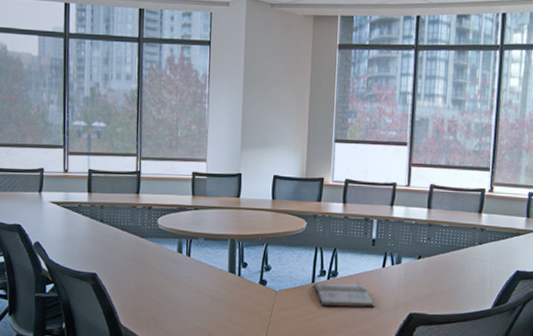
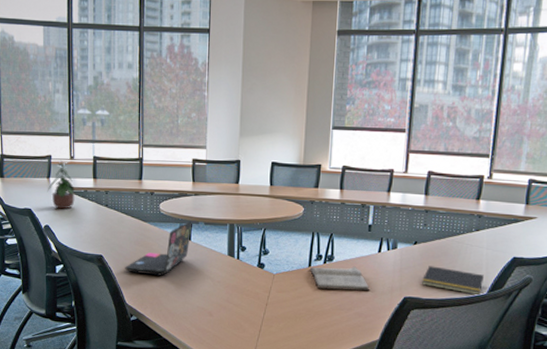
potted plant: none [38,173,68,225] -> present [47,160,75,209]
laptop: none [120,236,192,294] -> present [125,220,192,276]
notepad: none [426,280,488,311] -> present [421,266,484,296]

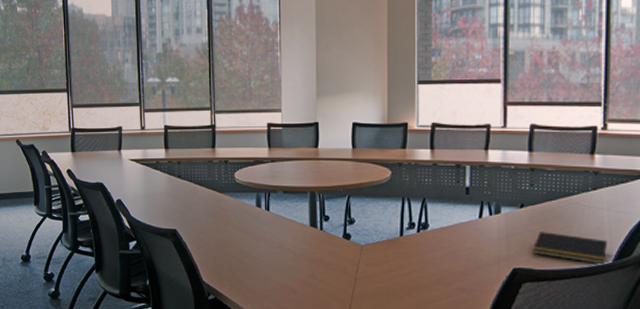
potted plant: present [47,160,75,209] -> none [118,131,147,182]
laptop: present [125,220,192,276] -> none [200,189,270,250]
diary: present [309,266,370,292] -> none [401,234,473,263]

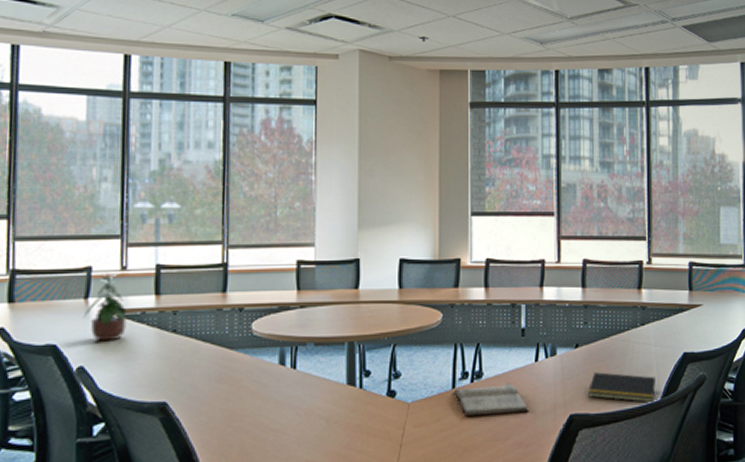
potted plant: none [118,131,147,182] -> present [83,272,127,342]
diary: none [401,234,473,263] -> present [453,382,529,416]

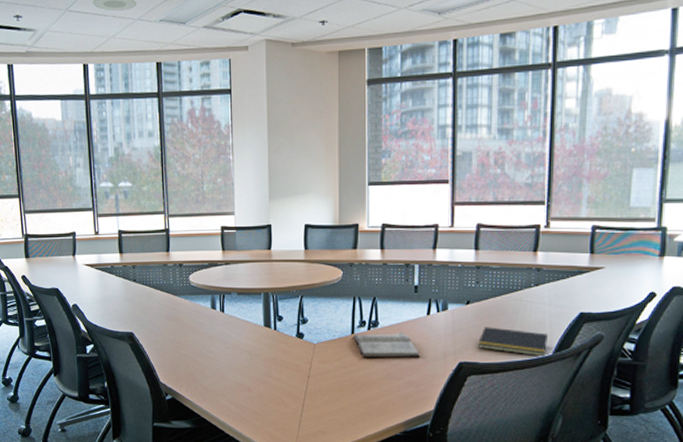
potted plant: present [83,272,127,342] -> none [73,236,102,287]

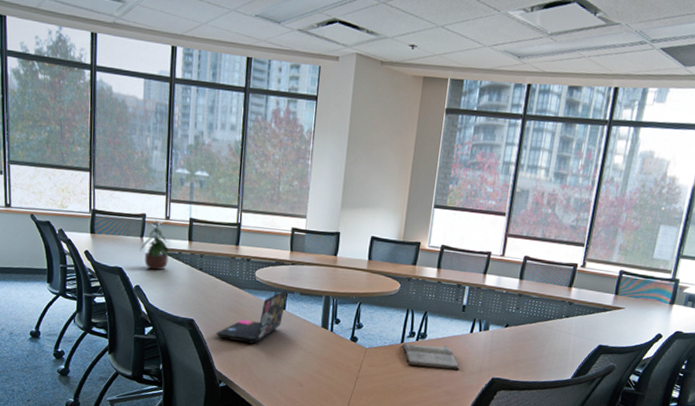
potted plant: none [73,236,102,287] -> present [139,219,169,271]
laptop: none [157,291,225,351] -> present [216,290,288,344]
notepad: present [477,327,548,357] -> none [509,349,570,380]

